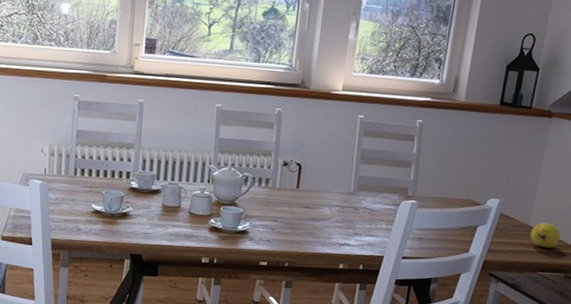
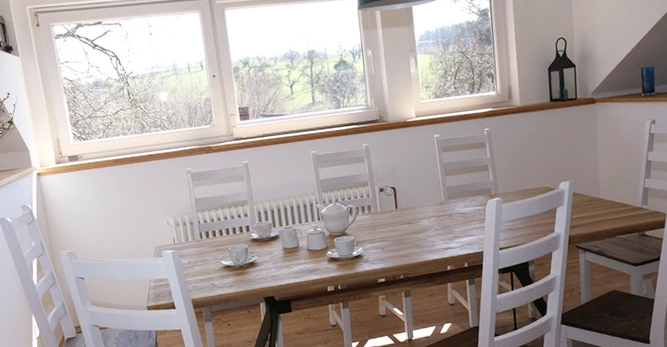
fruit: present [530,222,561,248] -> none [602,192,628,215]

